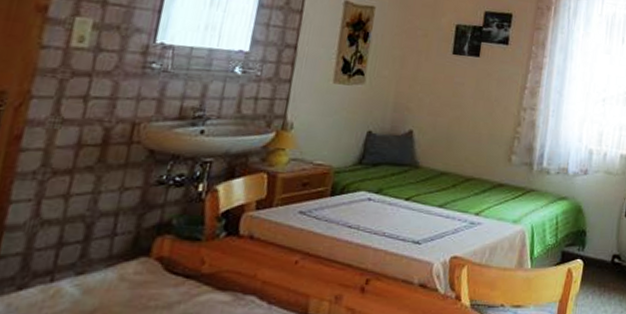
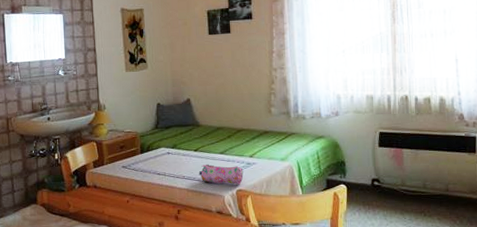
pencil case: none [404,218,464,250] -> present [198,164,244,185]

